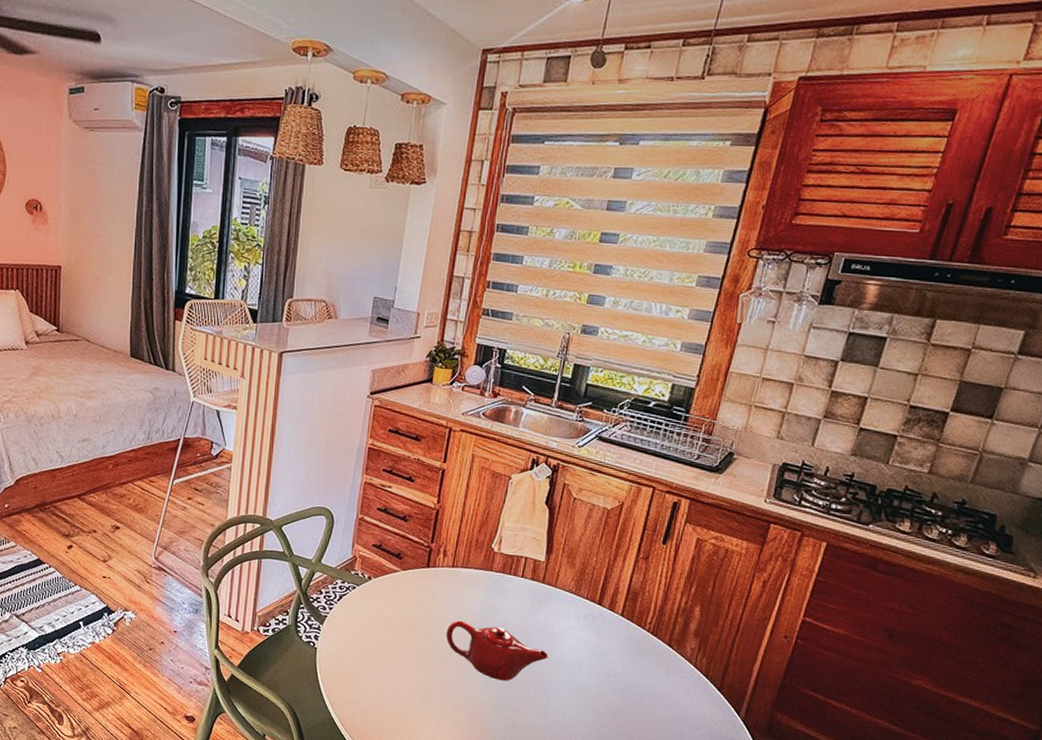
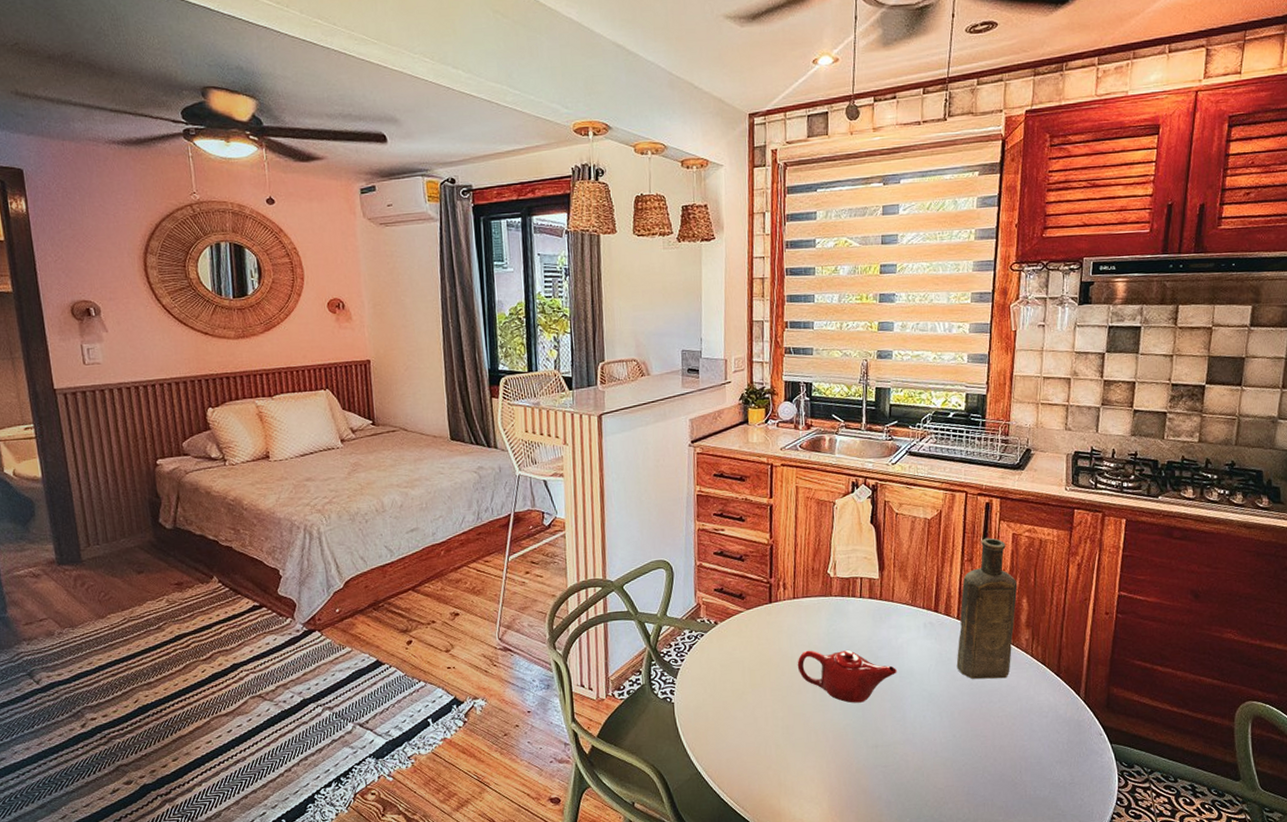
bottle: none [612,538,693,684] -> present [956,537,1018,680]

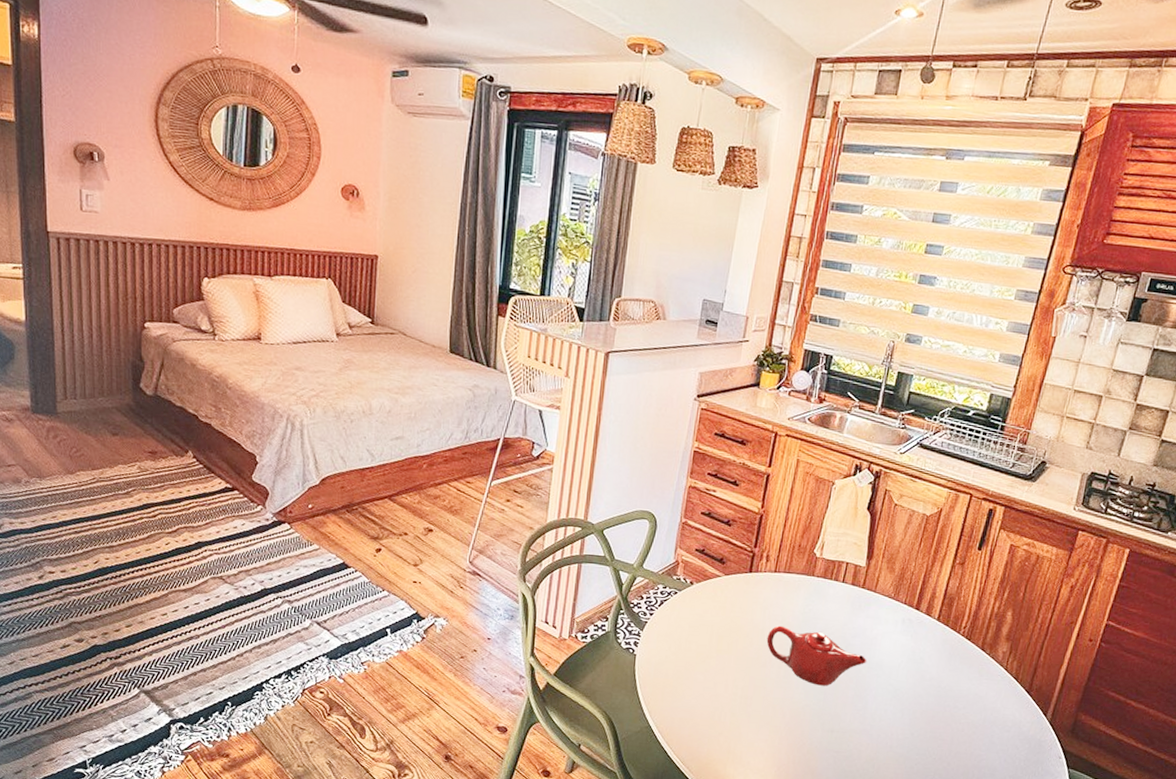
bottle: present [956,537,1018,680] -> none [927,544,1006,687]

